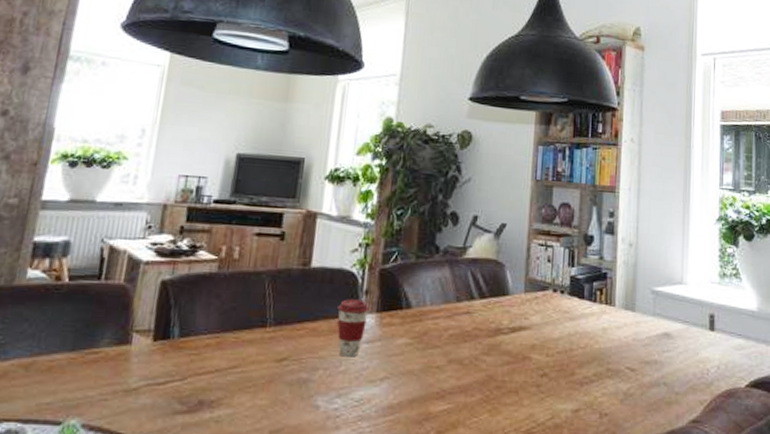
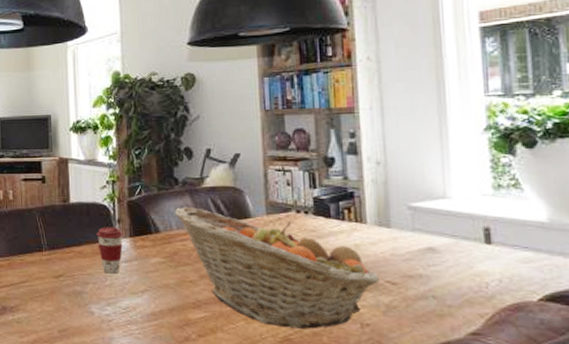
fruit basket: none [431,278,621,421] -> present [175,206,380,329]

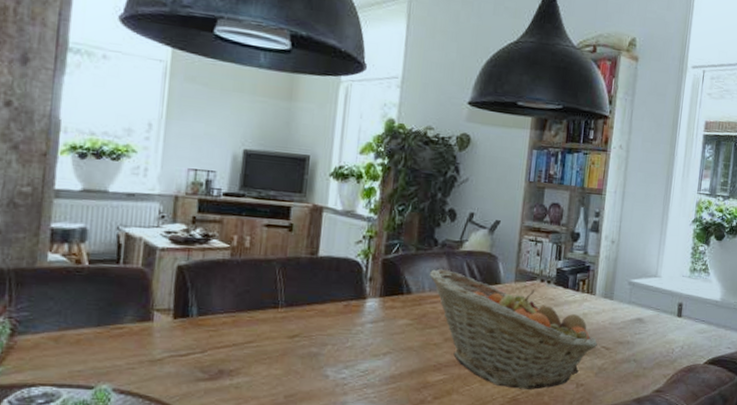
coffee cup: present [97,227,123,274] -> none [344,285,373,335]

